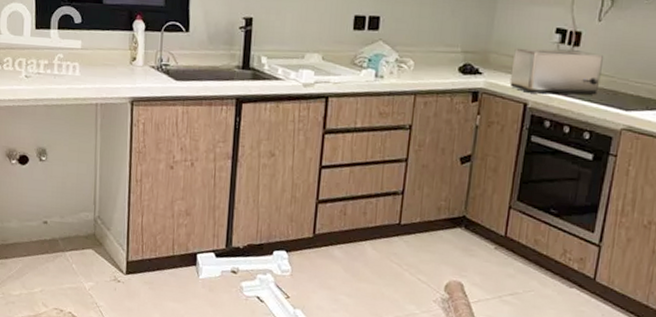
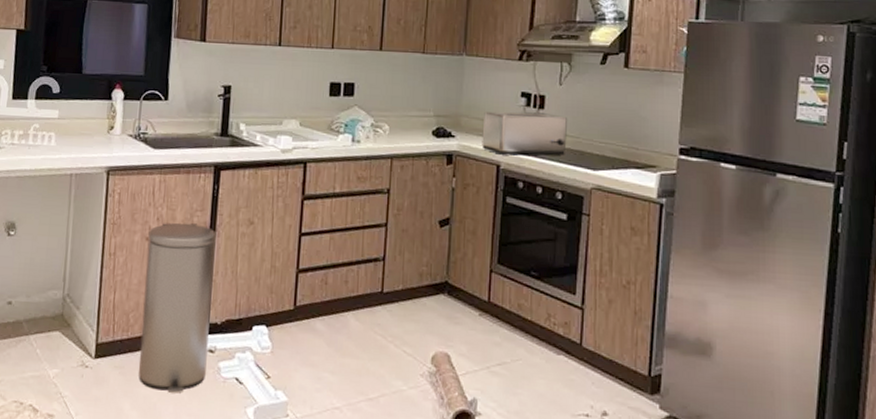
pedal bin: none [166,152,238,309] -> present [138,223,216,394]

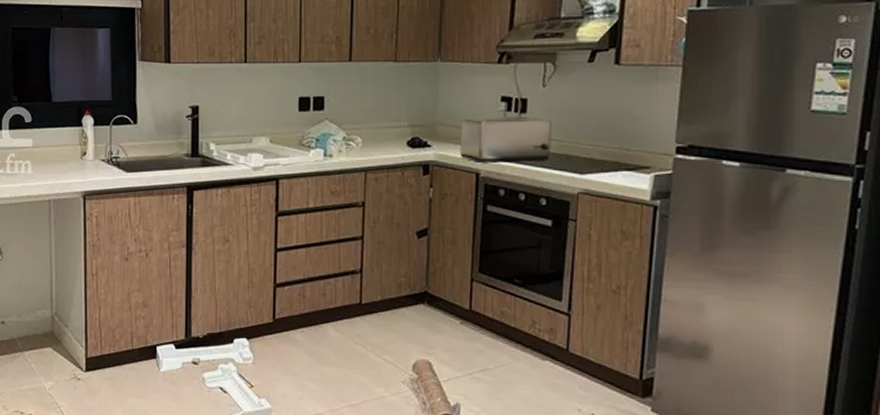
pedal bin: present [138,223,216,394] -> none [127,243,193,403]

